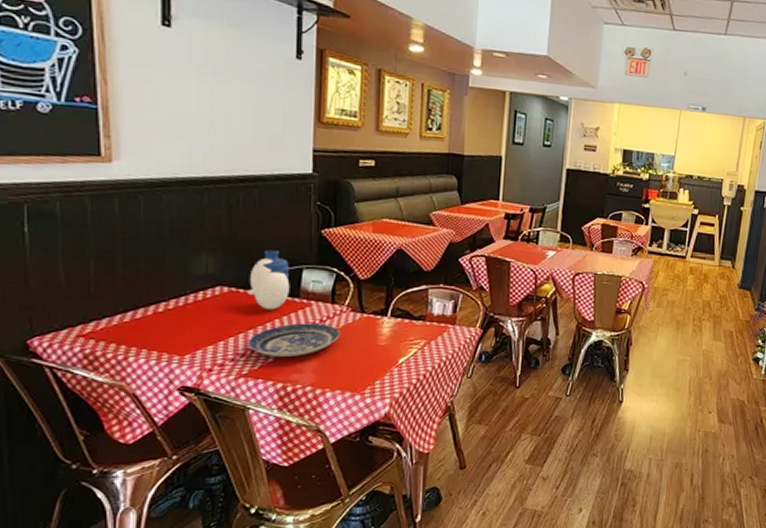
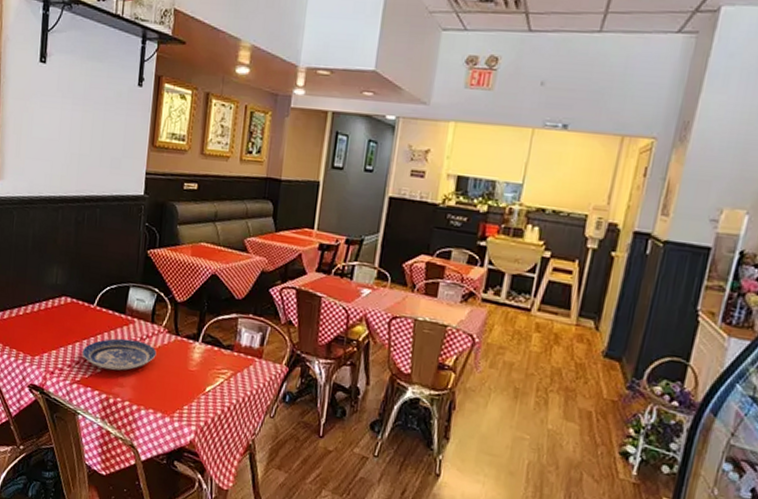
vase: present [249,250,290,310] -> none [86,266,119,324]

